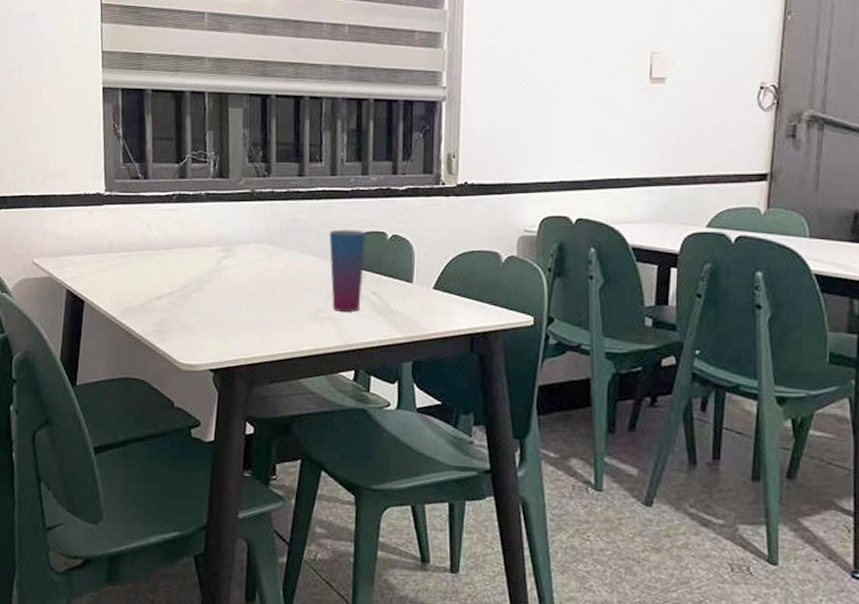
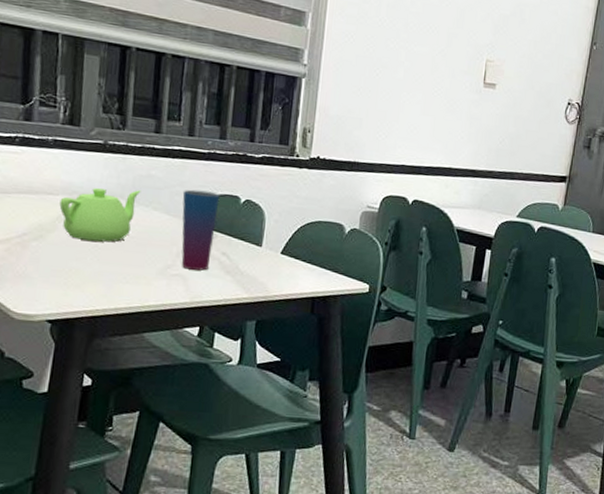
teapot: none [215,235,289,289] -> present [59,188,141,242]

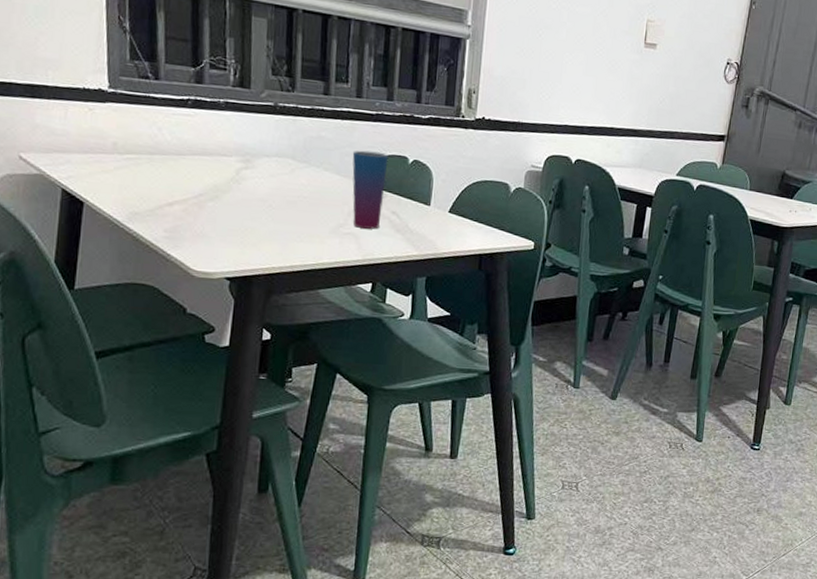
teapot: present [59,188,141,242] -> none [233,149,312,202]

